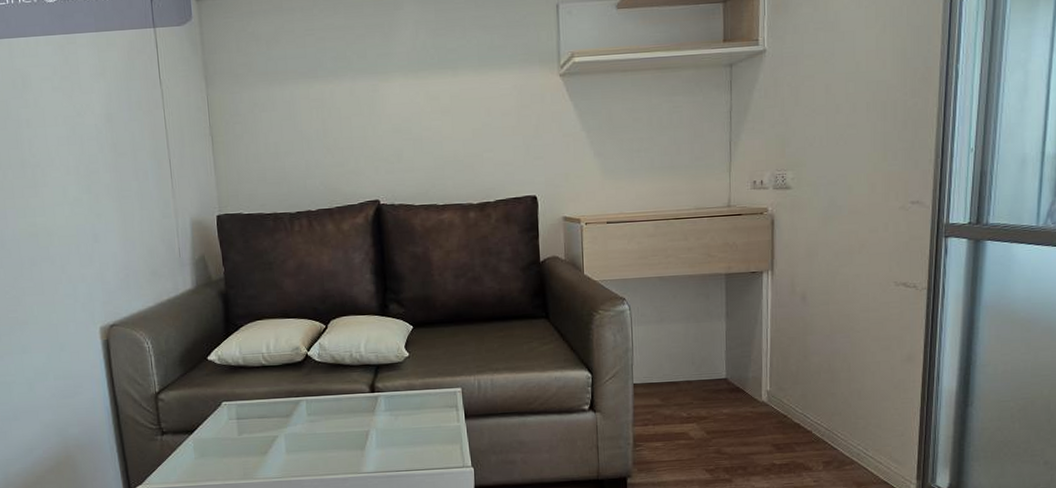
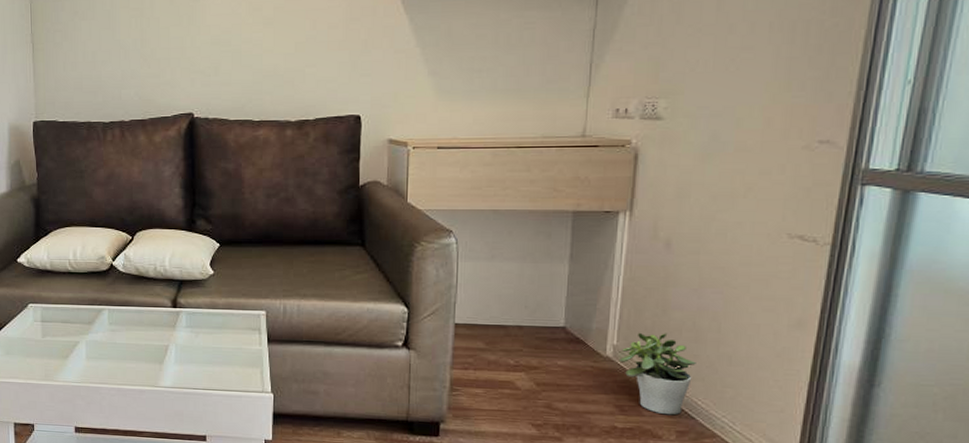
potted plant: none [772,376,834,449] -> present [618,332,696,415]

